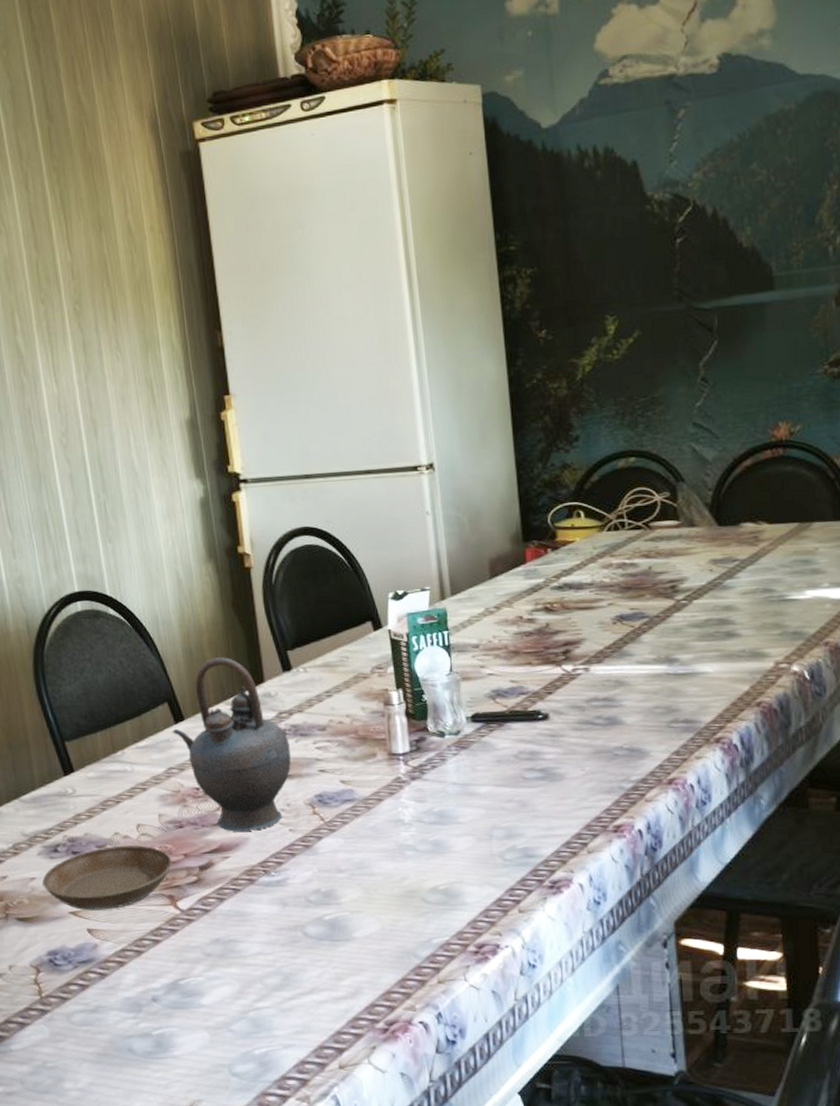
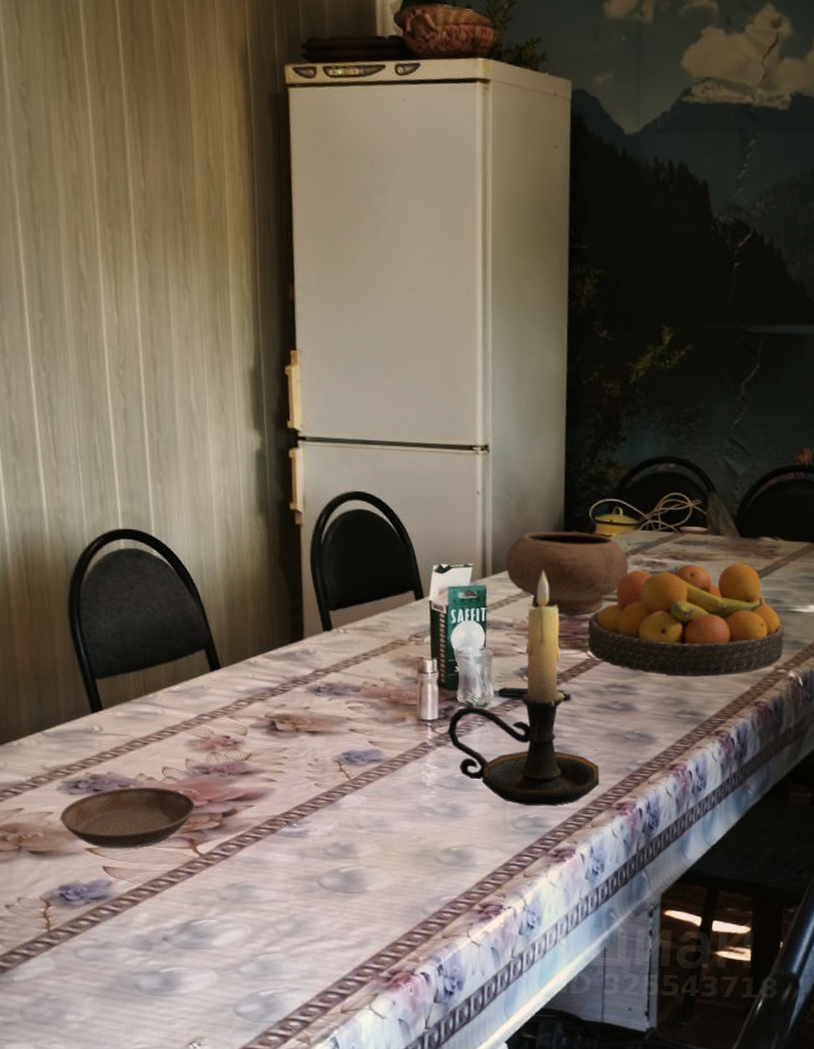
teapot: present [172,657,291,832] -> none [207,610,323,782]
candle holder: none [420,585,591,835] -> present [447,570,600,806]
bowl: none [463,541,598,630] -> present [505,531,629,615]
fruit bowl: none [559,554,783,683] -> present [588,563,785,677]

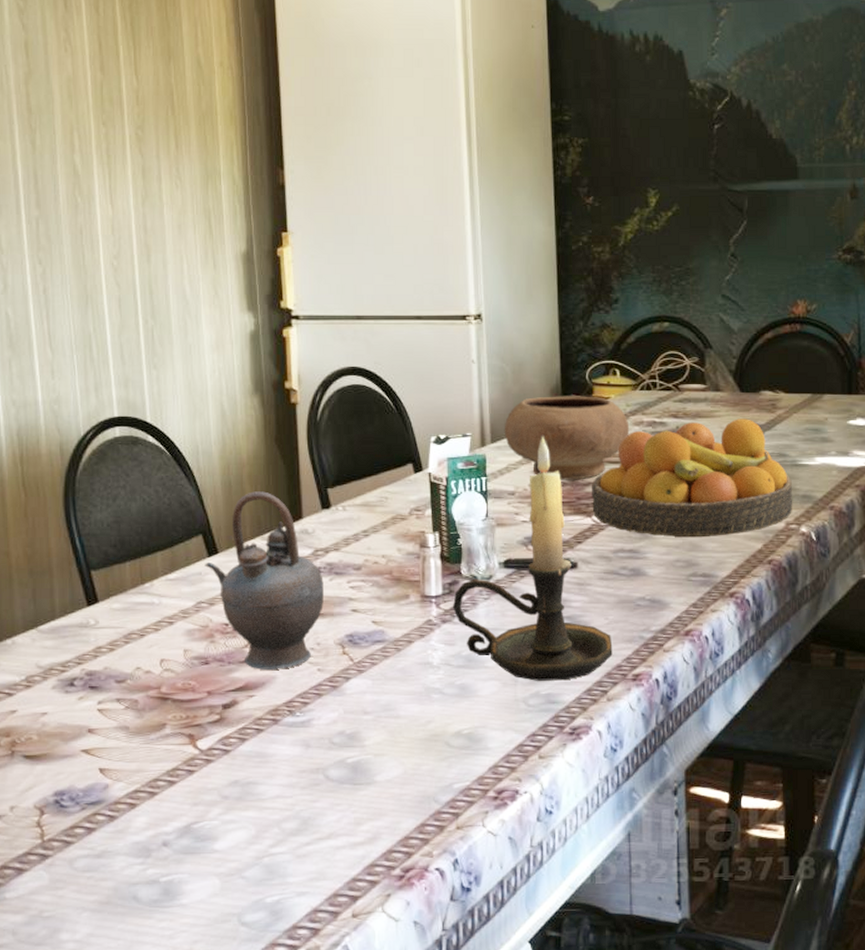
saucer: present [60,787,196,849] -> none [55,681,195,749]
teapot: none [207,610,323,782] -> present [204,491,324,670]

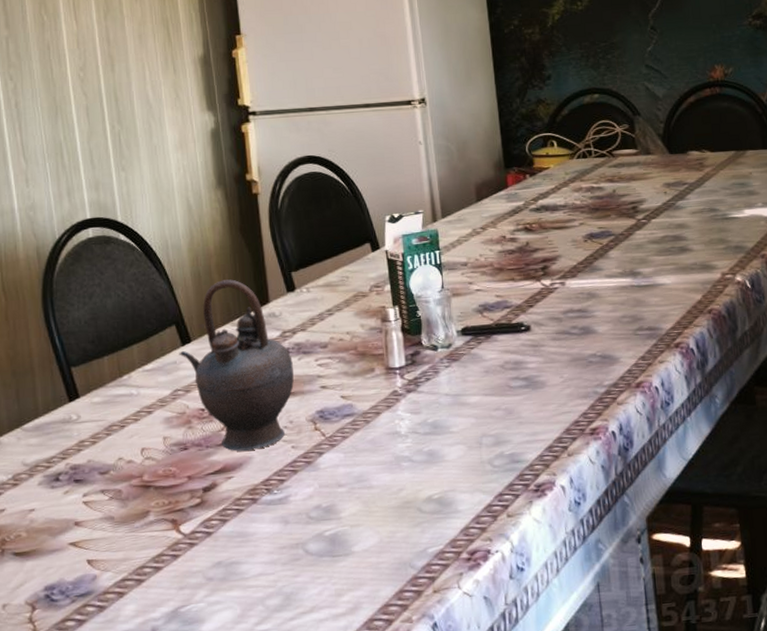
candle holder: present [452,436,613,681] -> none [415,208,570,442]
bowl: present [504,396,630,480] -> none [453,168,570,249]
fruit bowl: present [591,418,793,538] -> none [538,178,727,295]

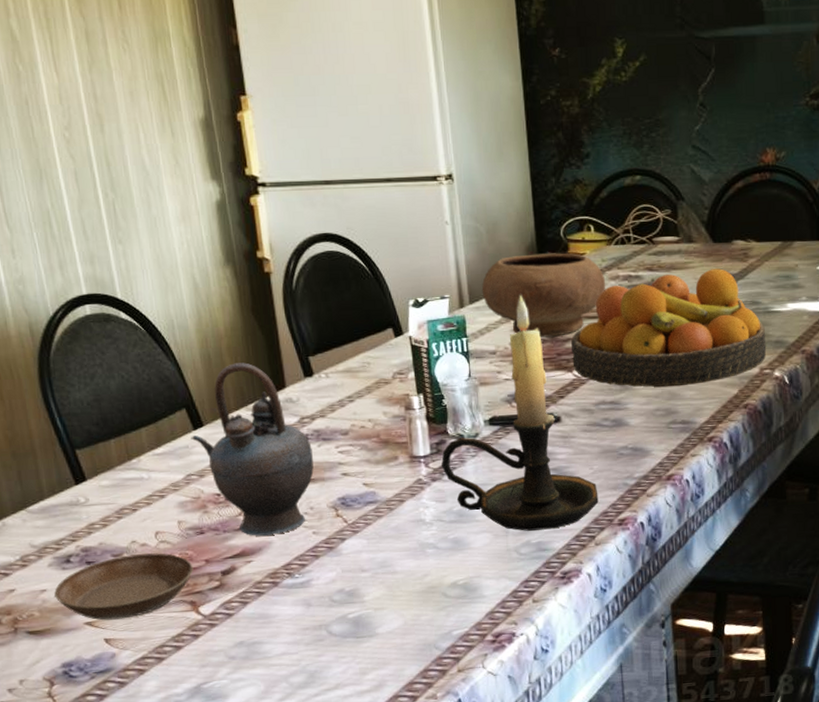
saucer: none [42,470,176,541] -> present [54,553,194,620]
candle holder: none [415,208,570,442] -> present [440,294,599,531]
bowl: none [453,168,570,249] -> present [481,253,606,338]
fruit bowl: none [538,178,727,295] -> present [570,268,767,387]

